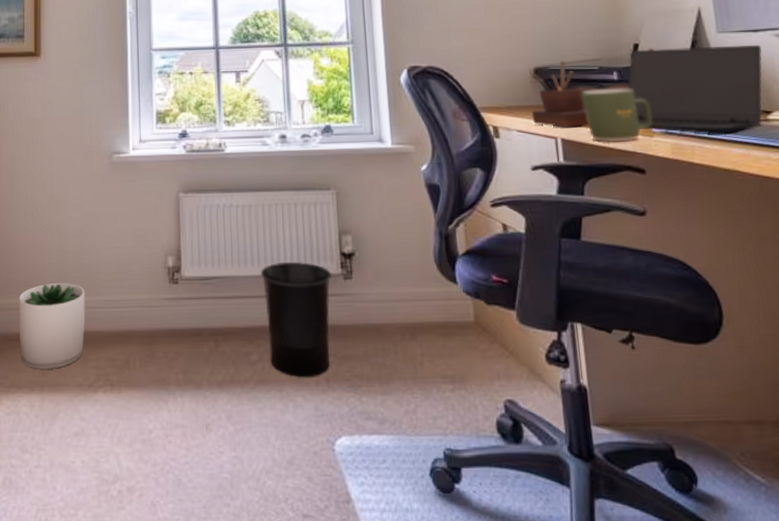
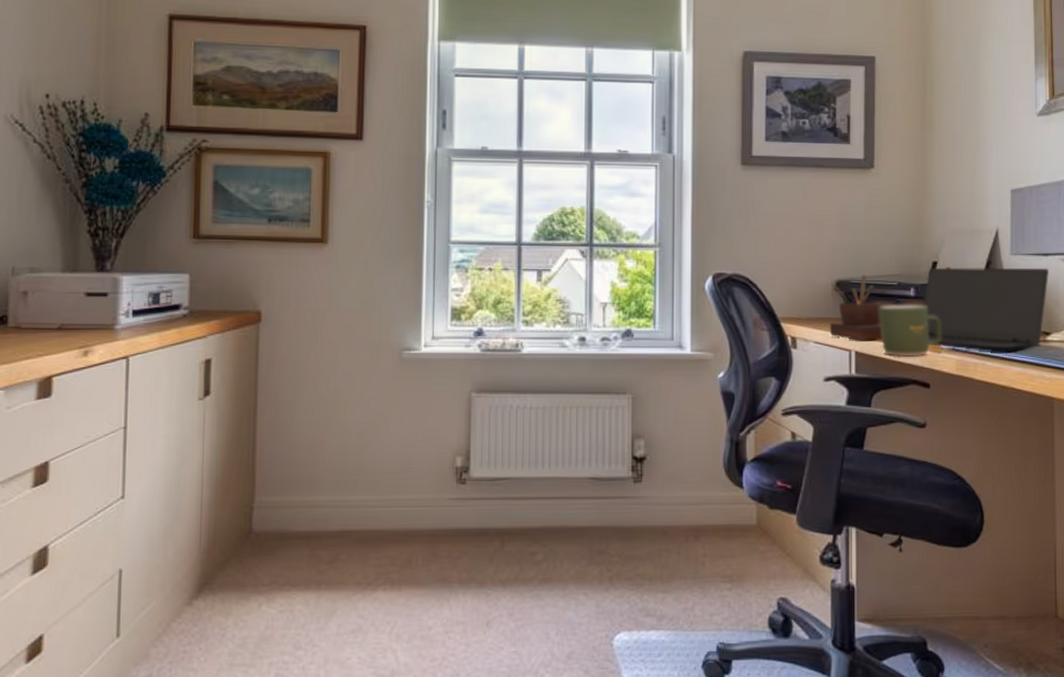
planter: present [18,283,86,370] -> none [295,481,368,568]
waste bin: present [261,261,332,378] -> none [551,464,623,577]

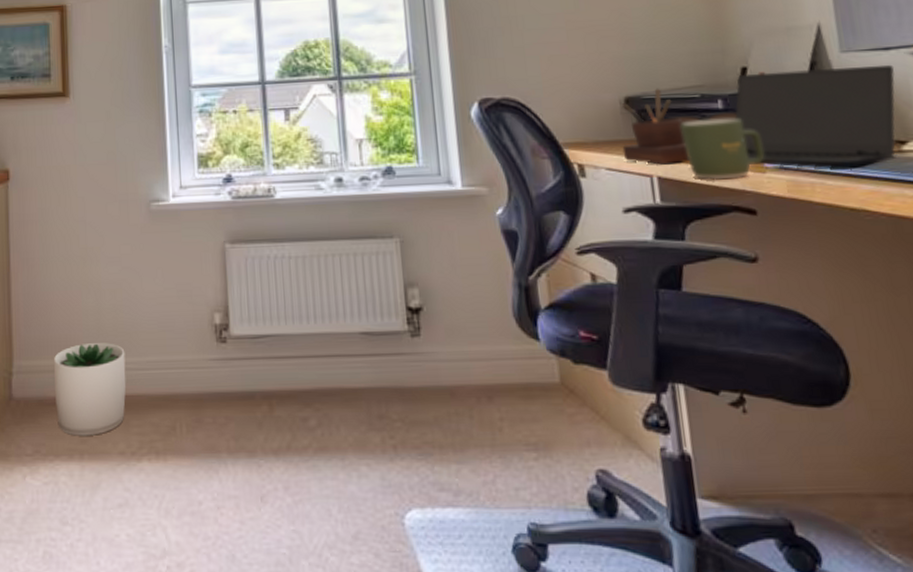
planter: none [295,481,368,568] -> present [53,343,127,436]

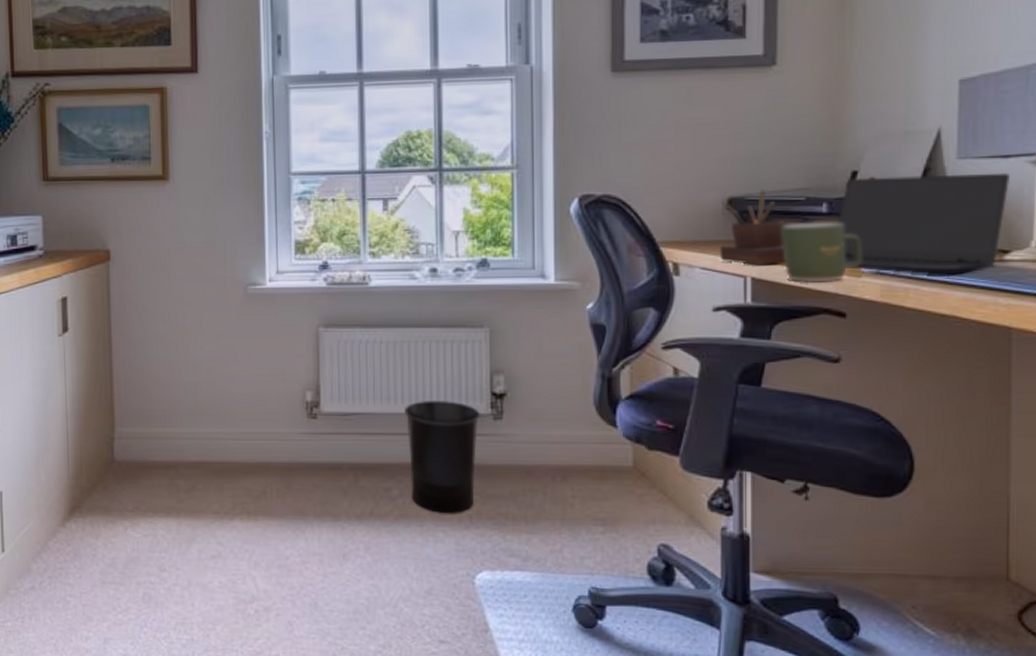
planter: present [53,343,127,436] -> none [153,414,221,496]
waste bin: none [318,317,398,445] -> present [405,400,481,514]

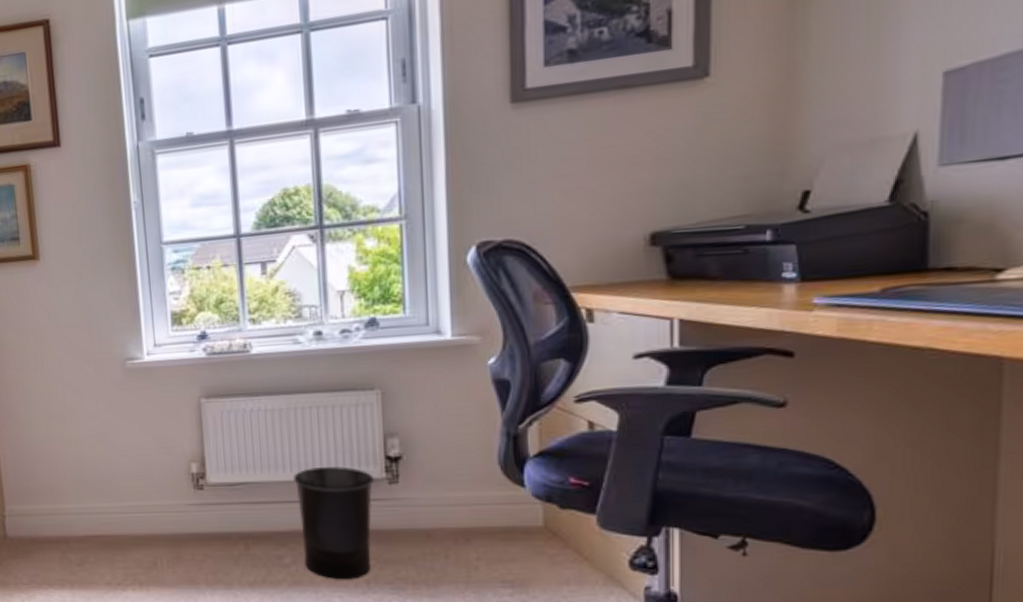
desk organizer: present [719,176,876,266] -> none [641,194,834,307]
mug: present [781,223,862,282] -> none [715,251,814,321]
laptop: present [839,172,1011,275] -> none [786,177,1009,304]

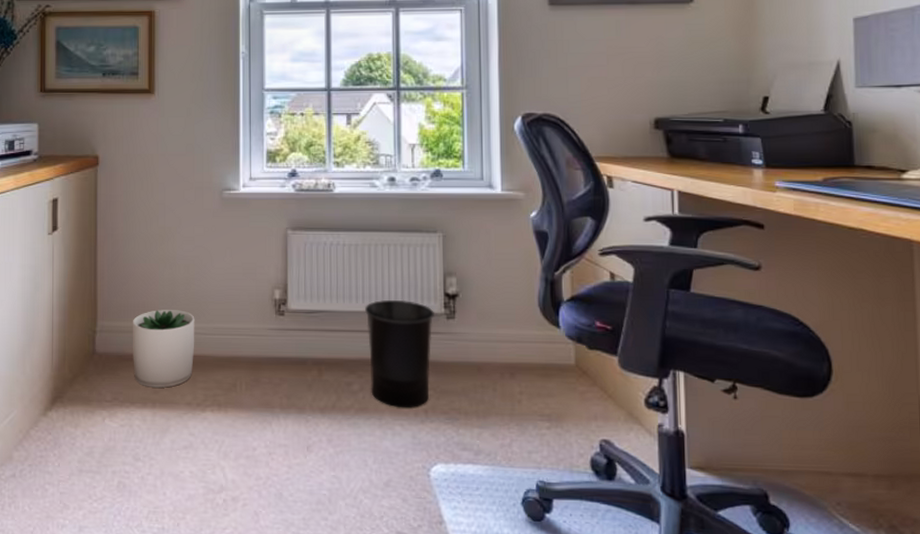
planter: none [42,490,110,569] -> present [132,310,195,388]

